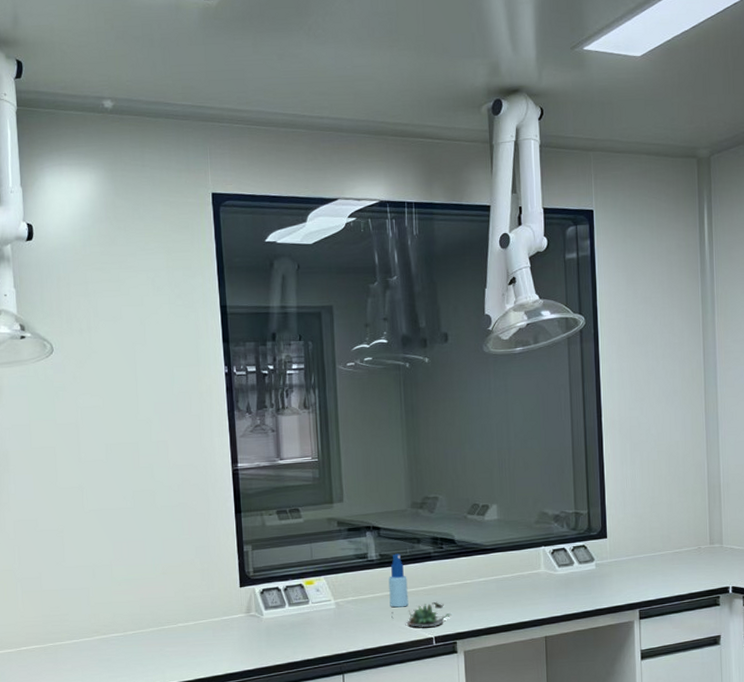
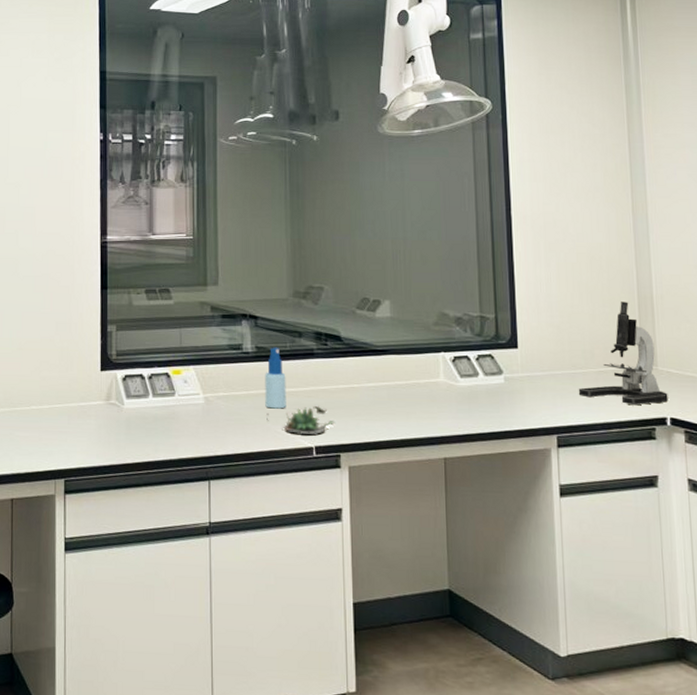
microscope: none [657,491,731,579] -> present [578,301,668,406]

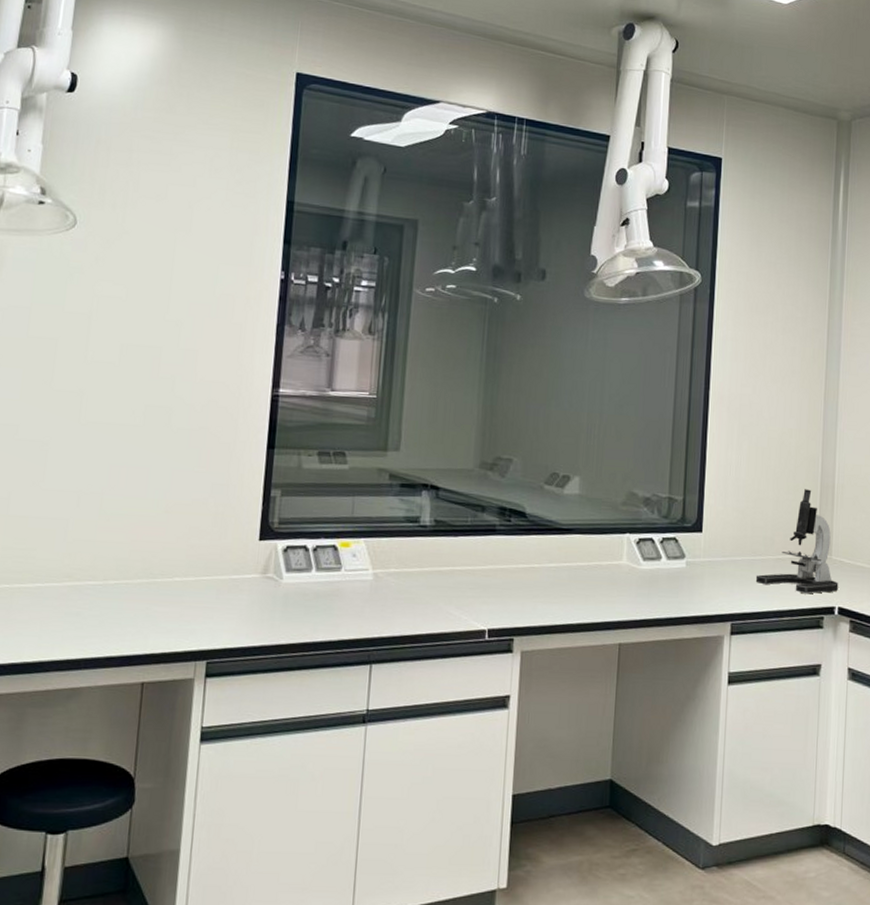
spray bottle: present [265,347,286,409] -> none [439,521,464,588]
succulent plant: present [266,406,335,434] -> none [439,586,511,616]

